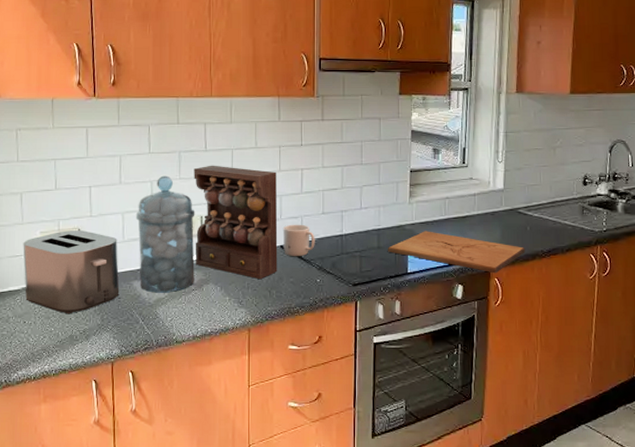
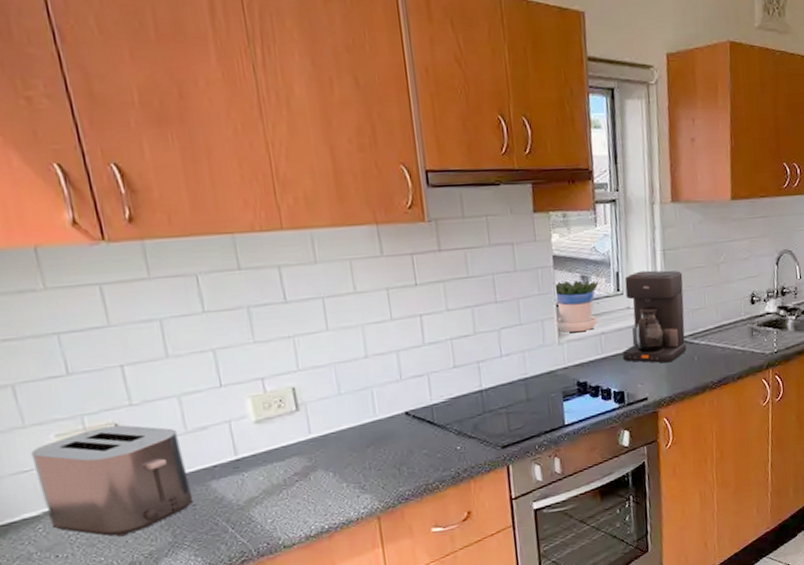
canister: present [135,175,195,293] -> none [197,340,297,492]
spice rack: present [194,165,278,280] -> none [272,320,406,457]
mug: present [282,224,315,256] -> none [405,383,450,424]
cutting board: present [387,231,526,274] -> none [538,373,695,413]
flowerpot: none [408,151,448,195] -> present [553,280,599,333]
coffee maker: none [463,148,522,229] -> present [623,270,687,363]

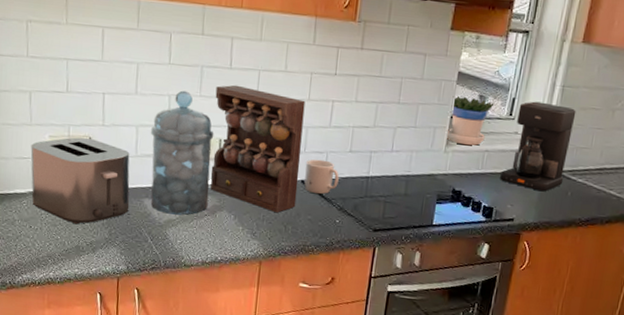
canister: none [197,340,297,492] -> present [150,90,214,215]
spice rack: none [272,320,406,457] -> present [210,85,305,213]
mug: none [405,383,450,424] -> present [304,159,339,194]

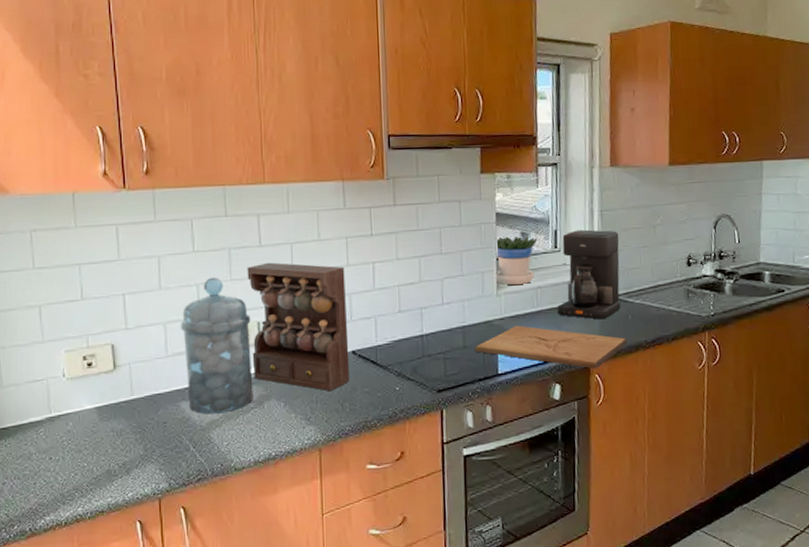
toaster: present [30,137,130,225] -> none [44,346,165,446]
mug: present [304,159,339,194] -> none [354,325,392,363]
cutting board: none [414,183,562,237] -> present [474,325,628,369]

